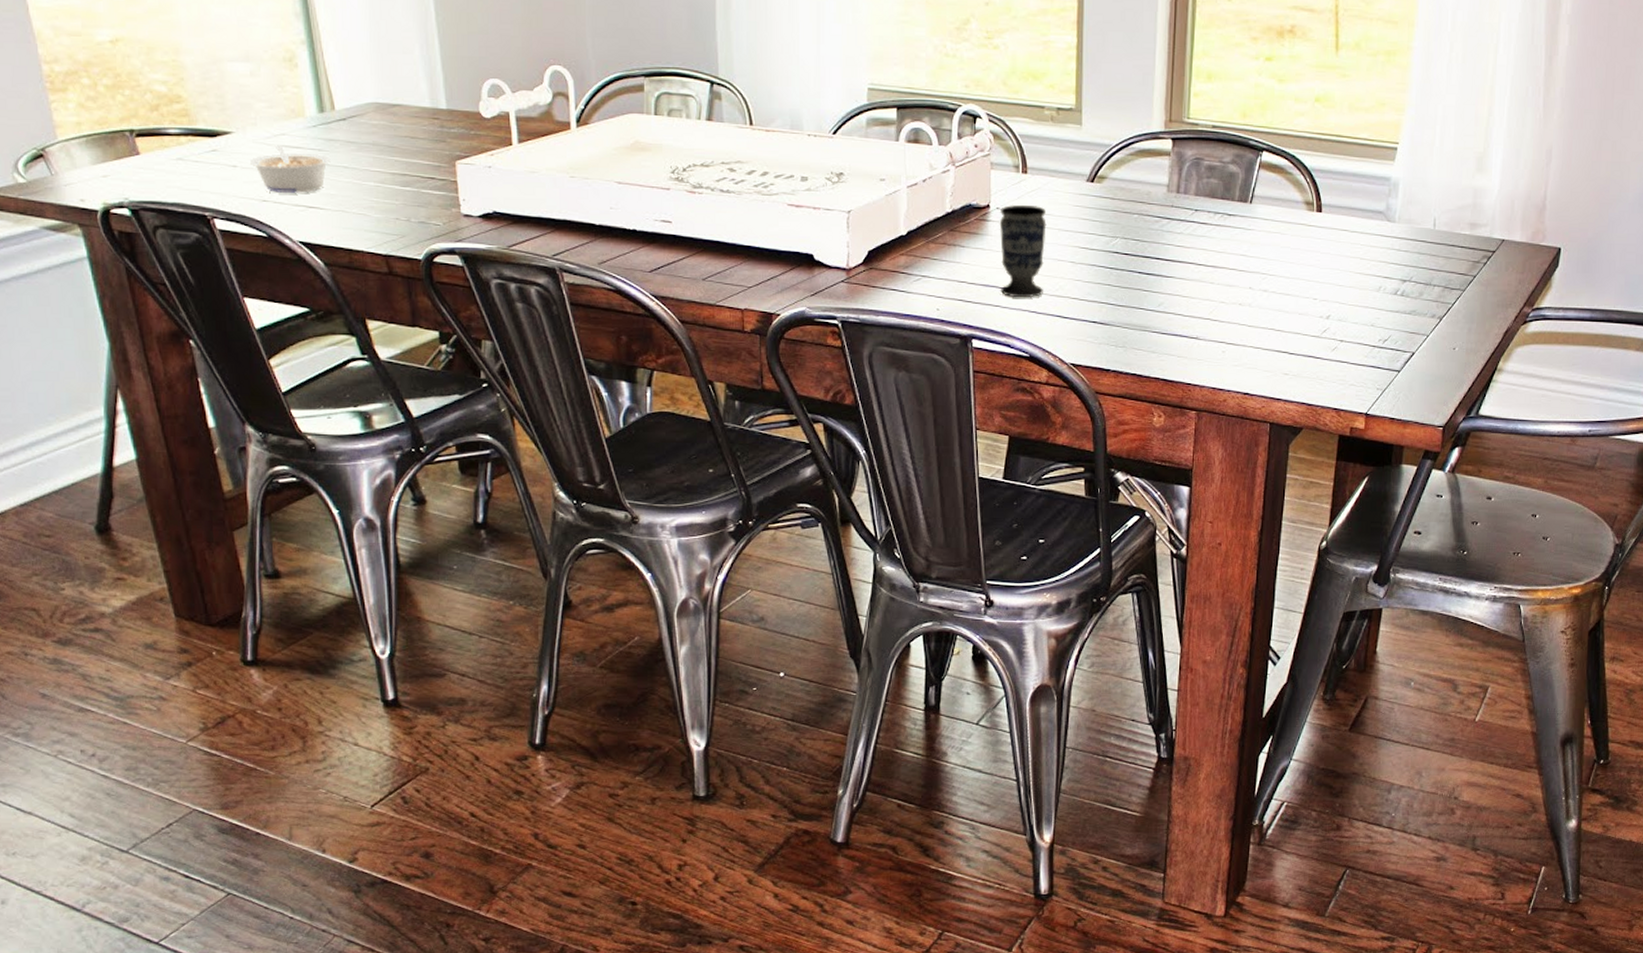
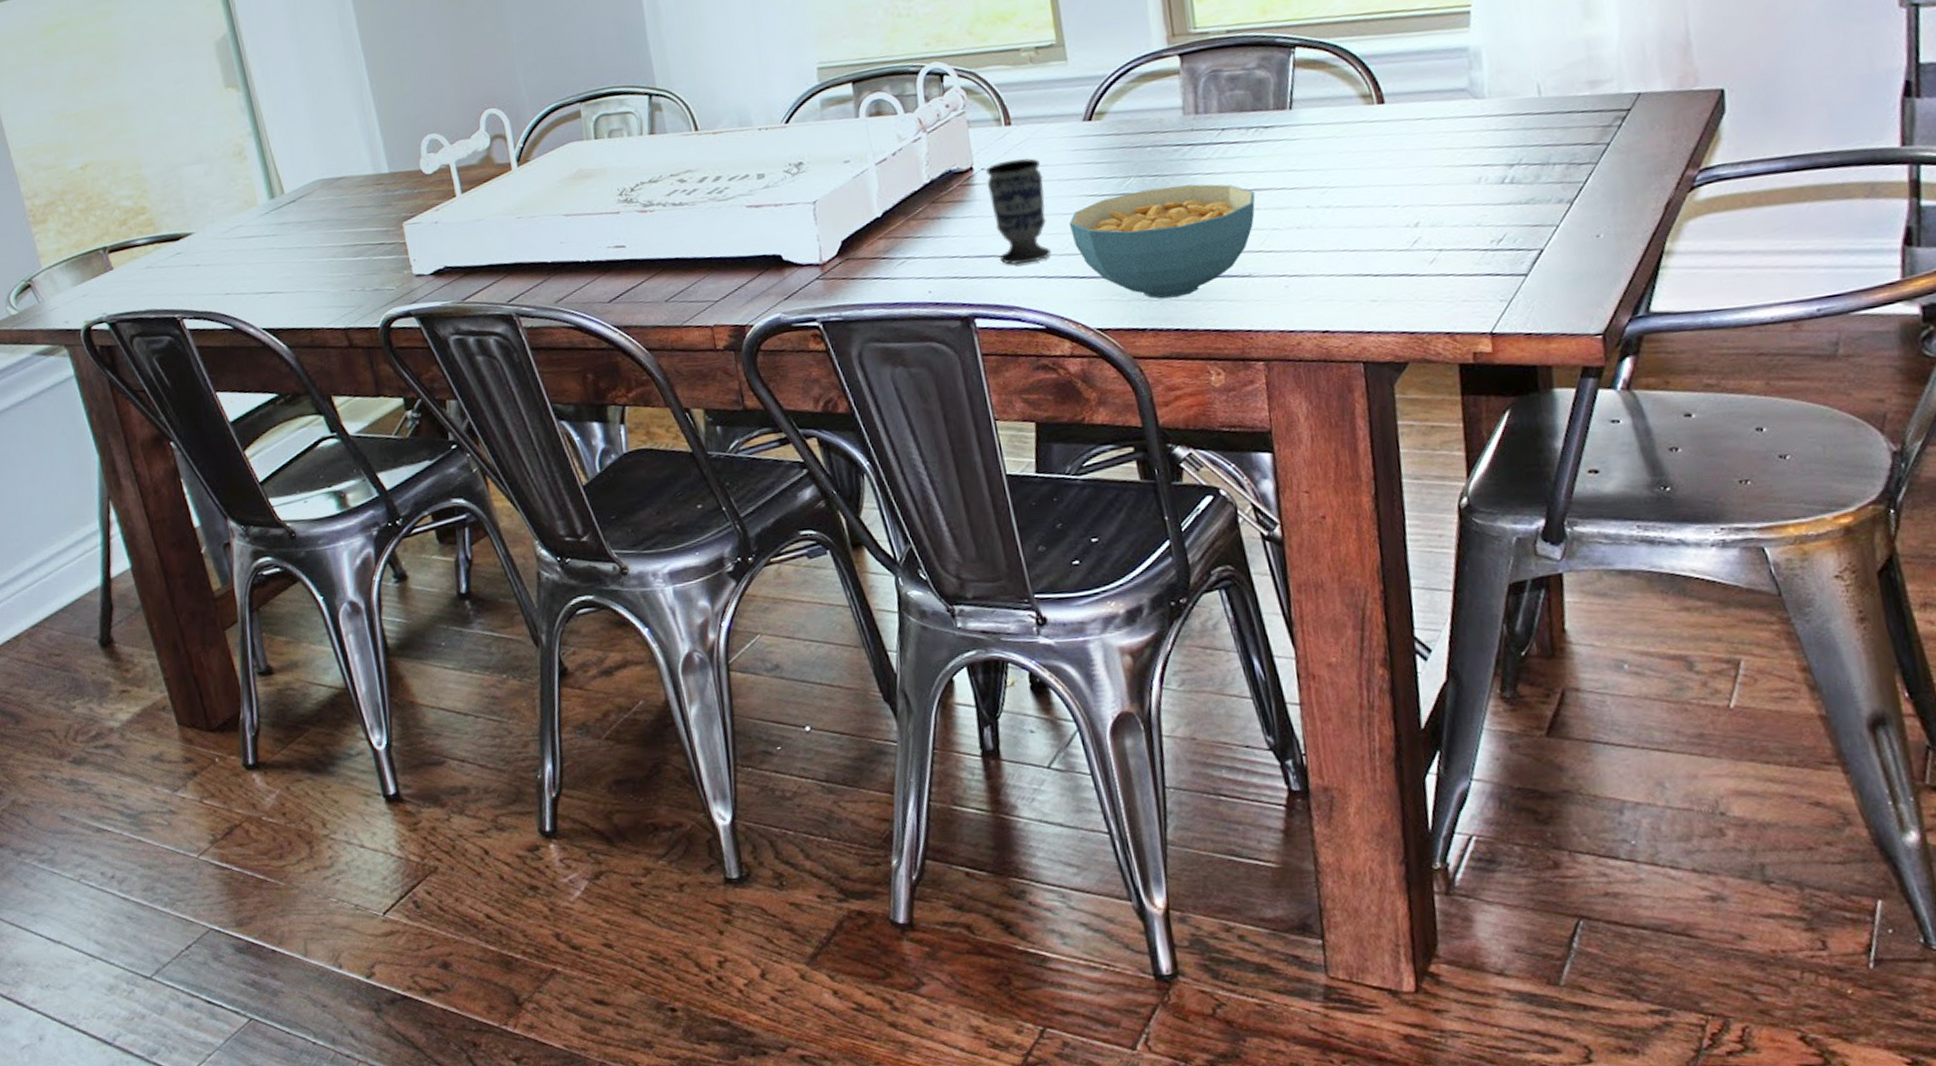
legume: present [249,145,331,194] -> none [210,237,285,284]
cereal bowl: none [1061,251,1212,347] -> present [1068,184,1256,299]

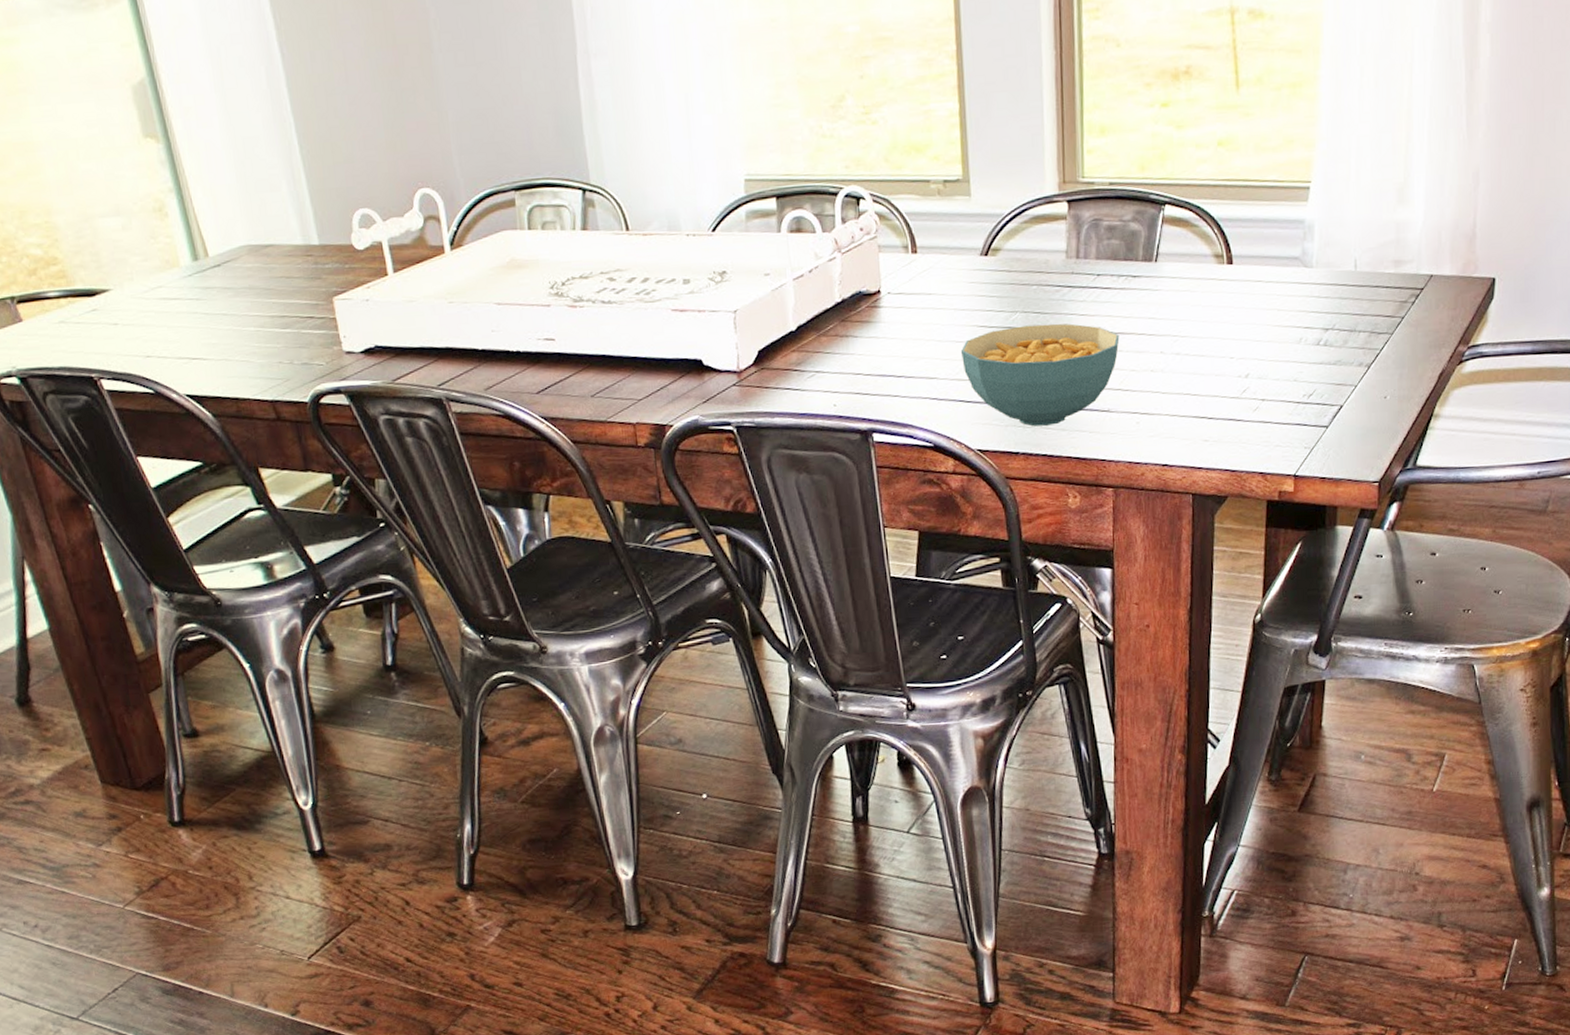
cup: present [986,158,1051,265] -> none [892,286,943,386]

